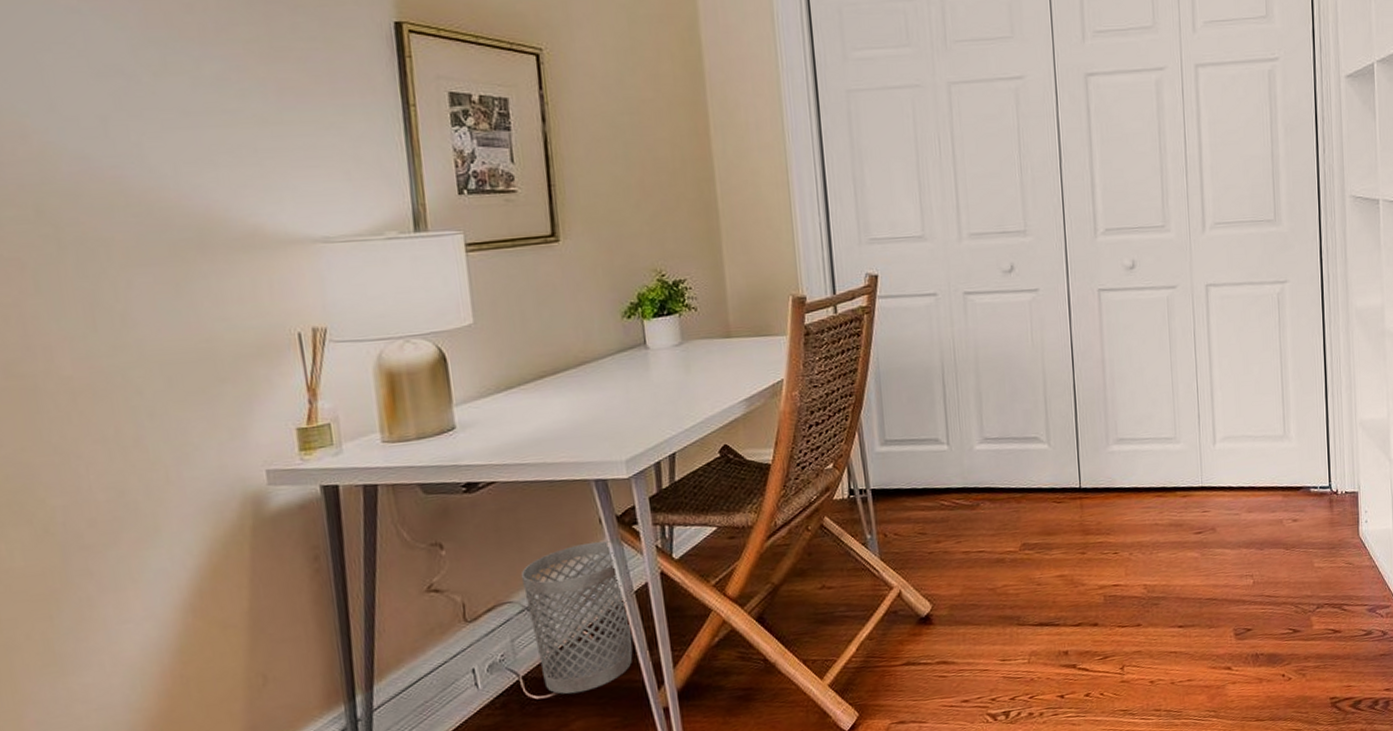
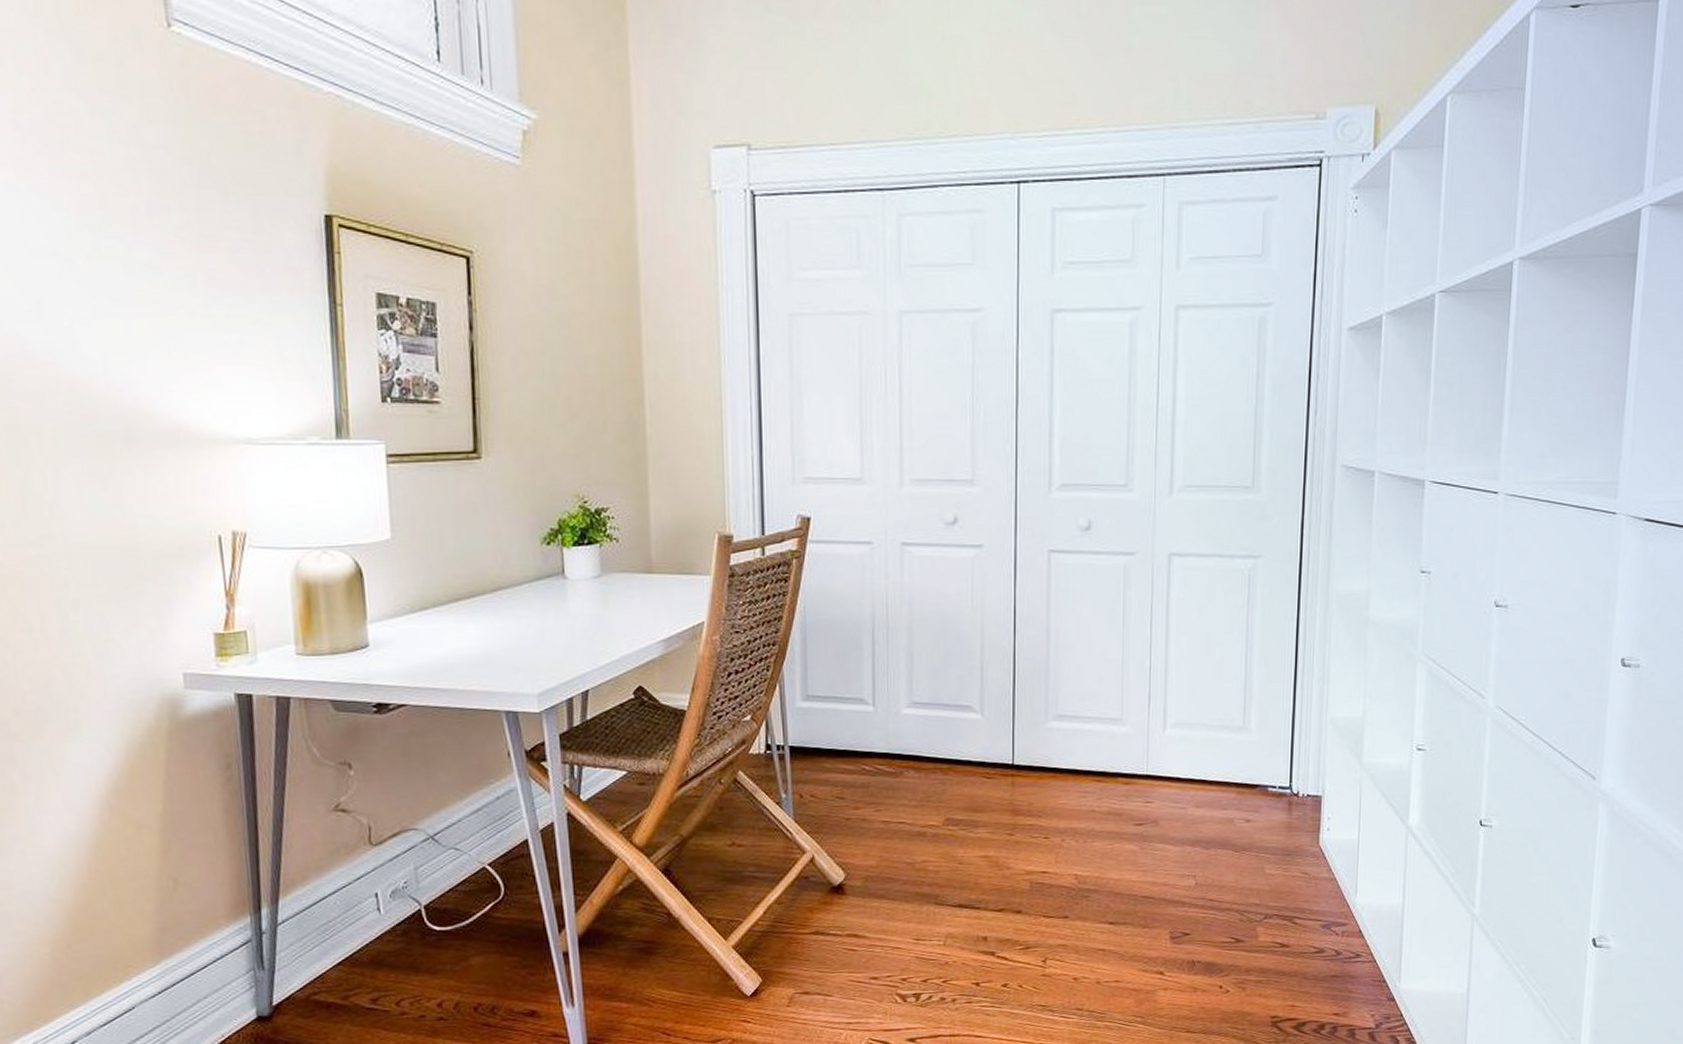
wastebasket: present [520,541,633,694] -> none [427,776,536,929]

